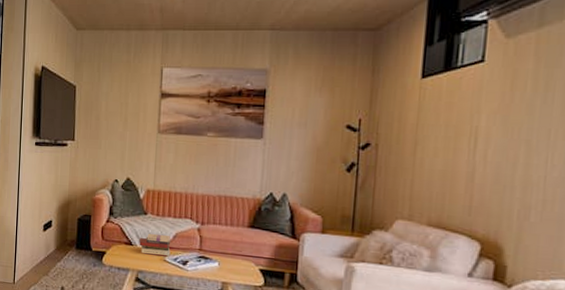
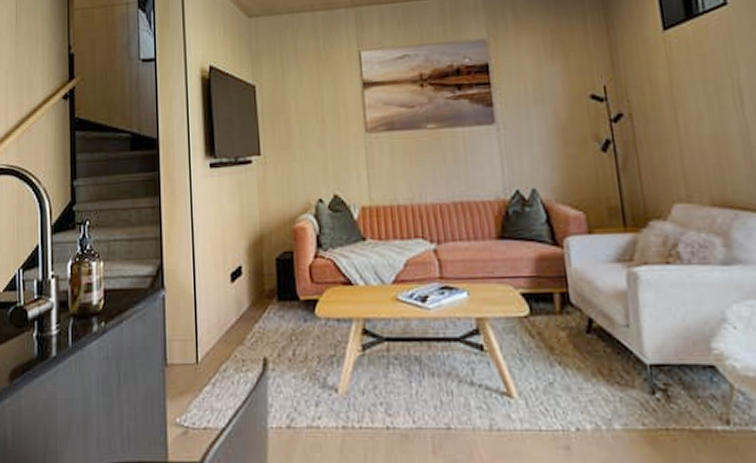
books: present [139,233,171,257] -> none [360,264,404,295]

